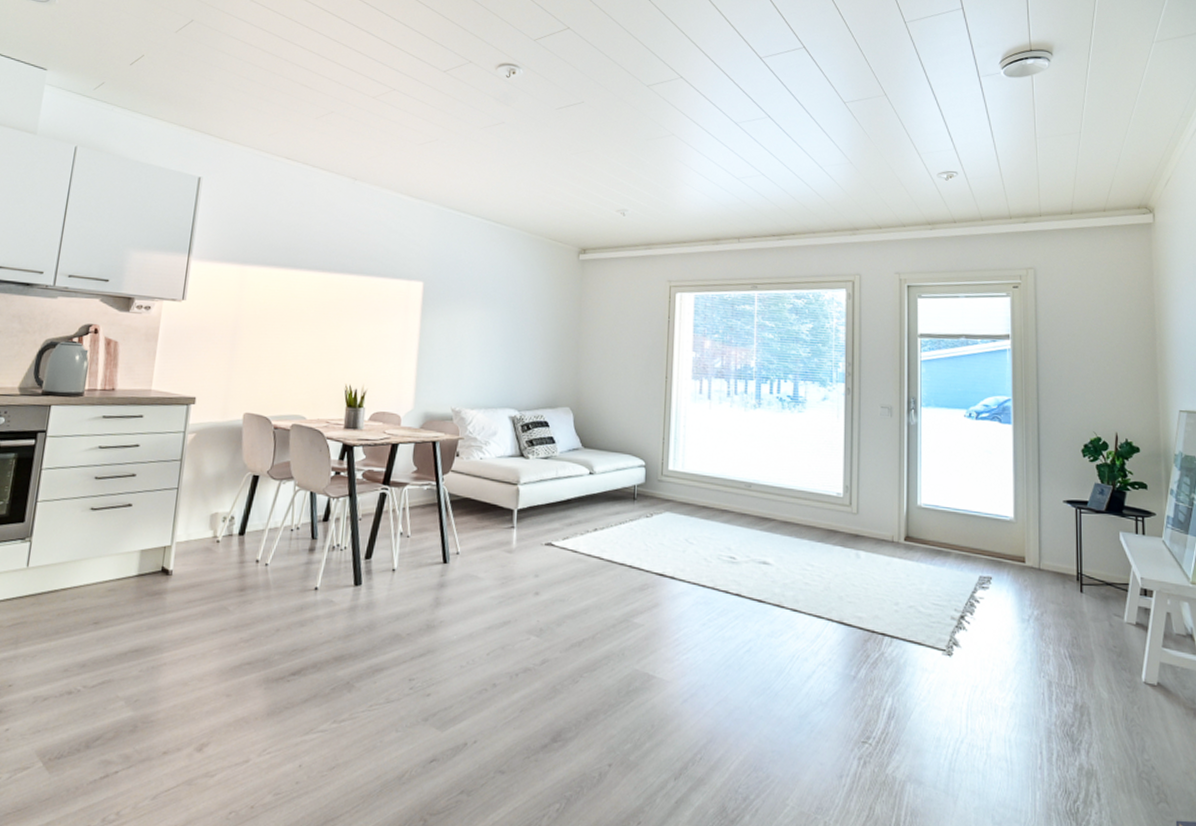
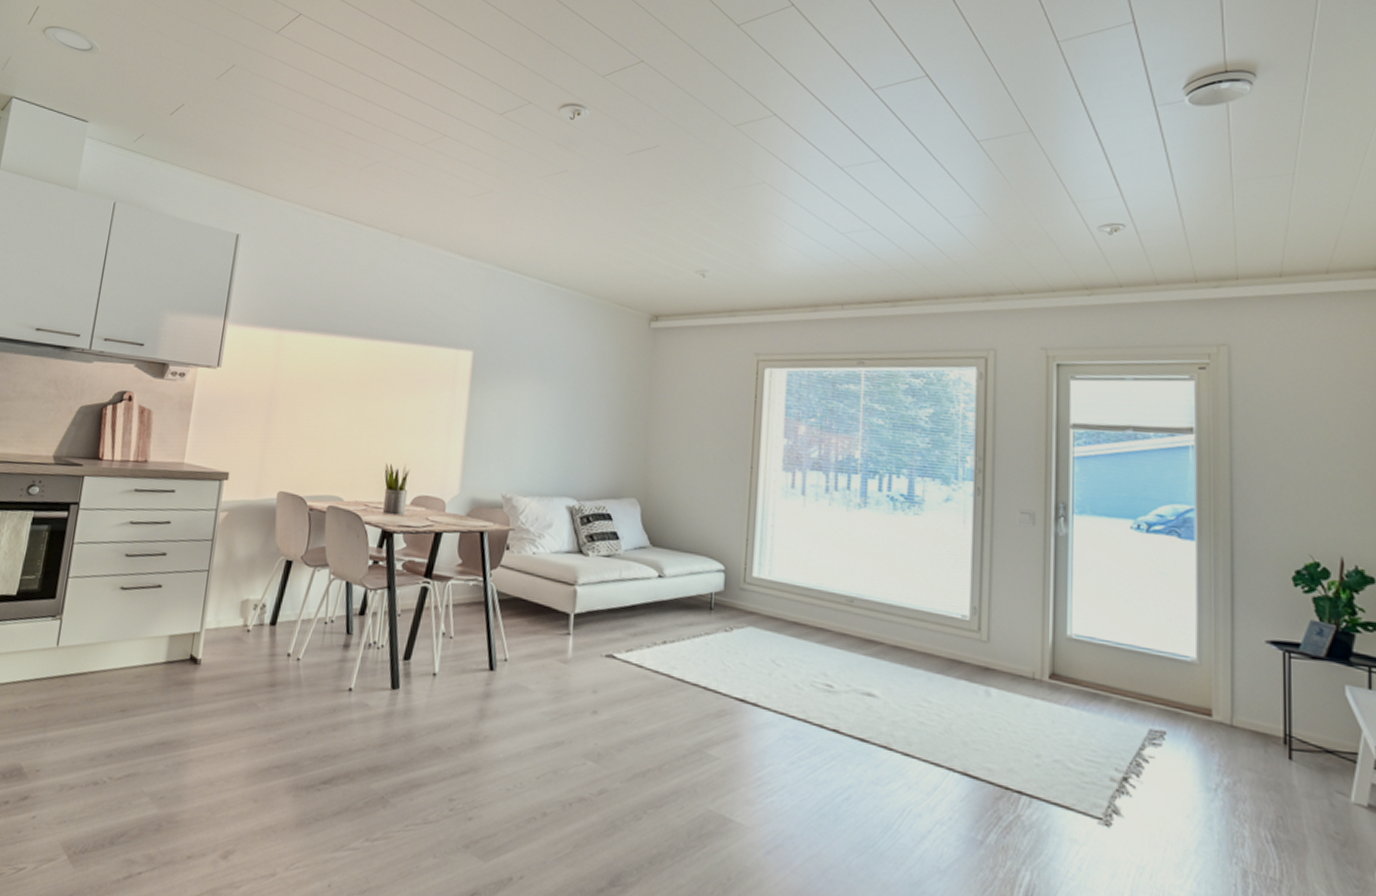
kettle: present [32,340,90,398] -> none [67,407,123,469]

